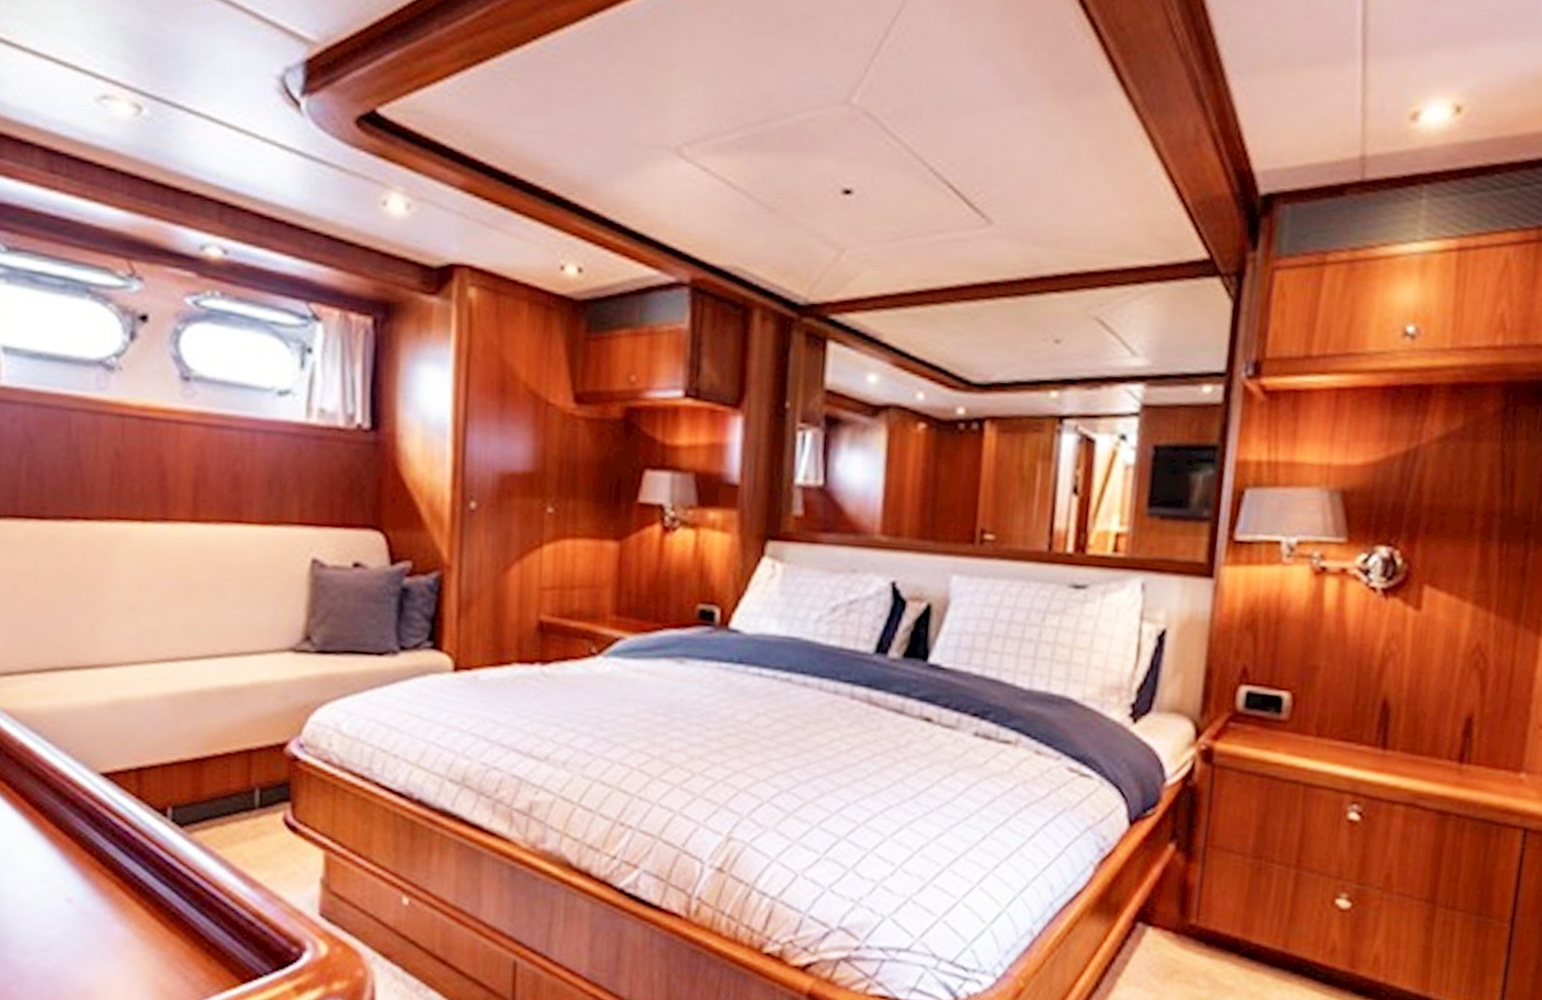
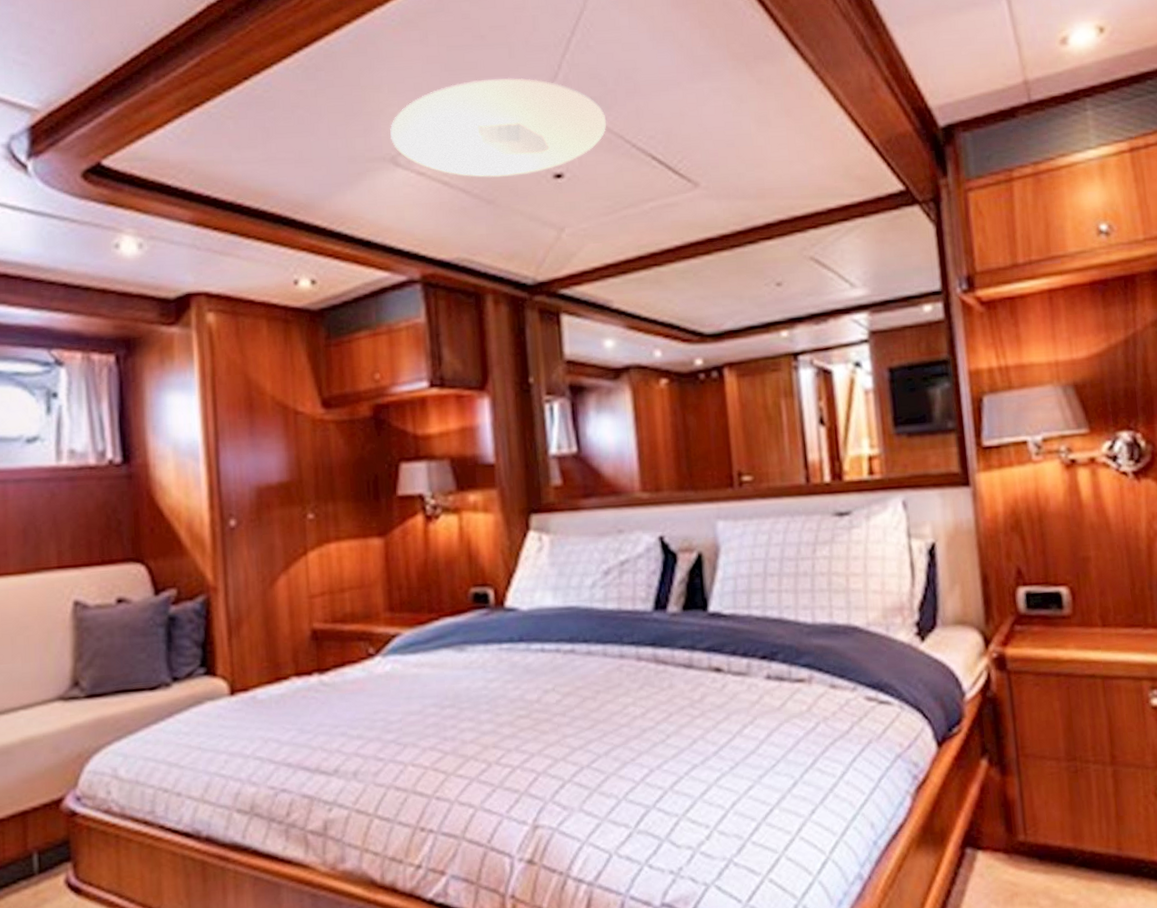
ceiling light: none [678,73,908,187] -> present [390,77,607,179]

